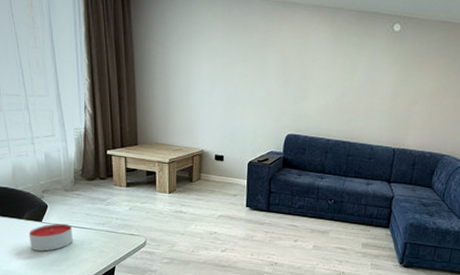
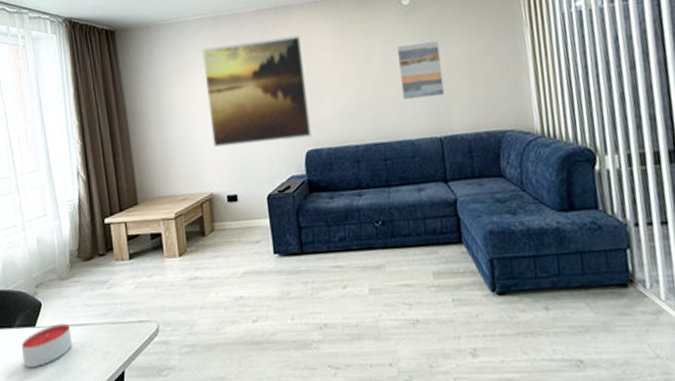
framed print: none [209,23,300,124] -> present [202,35,312,148]
wall art: none [373,66,414,116] -> present [397,41,445,100]

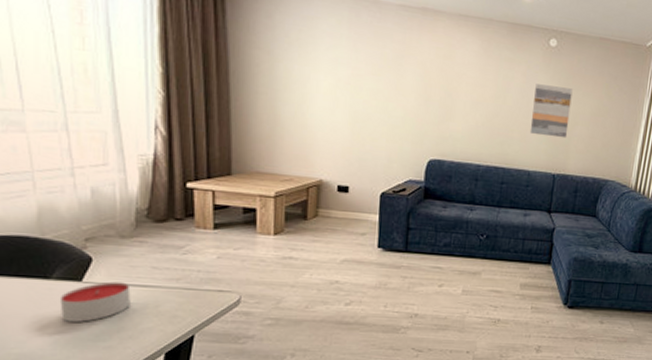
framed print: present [202,35,312,148] -> none [331,28,444,147]

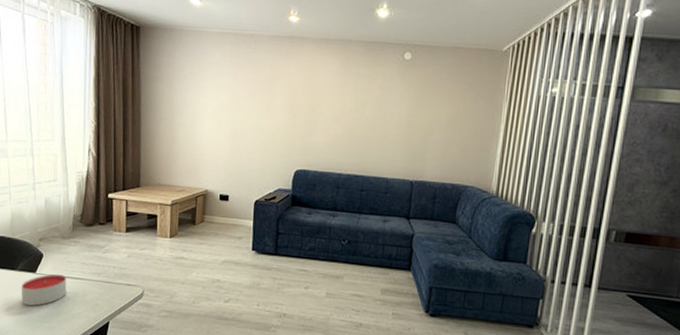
wall art: present [529,84,573,139] -> none [387,95,428,146]

